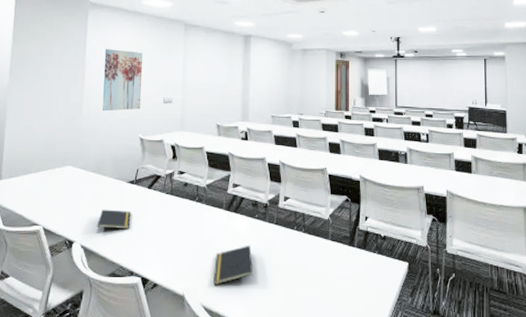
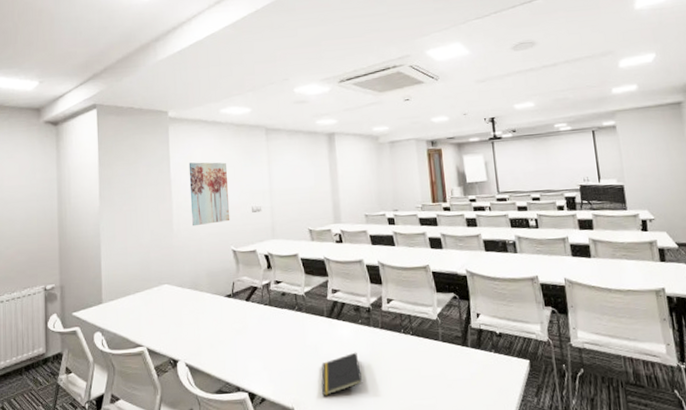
notepad: present [96,209,131,233] -> none [198,325,232,351]

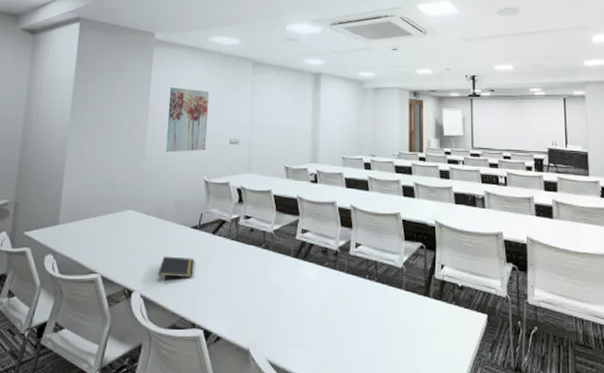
notepad: none [198,325,232,351] -> present [157,256,194,282]
notepad: present [321,352,363,396] -> none [280,295,323,338]

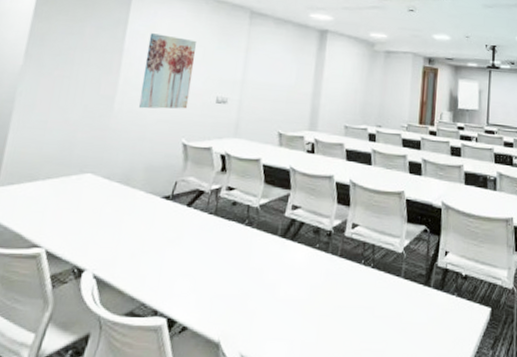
notepad: present [157,256,194,282] -> none [116,230,163,260]

